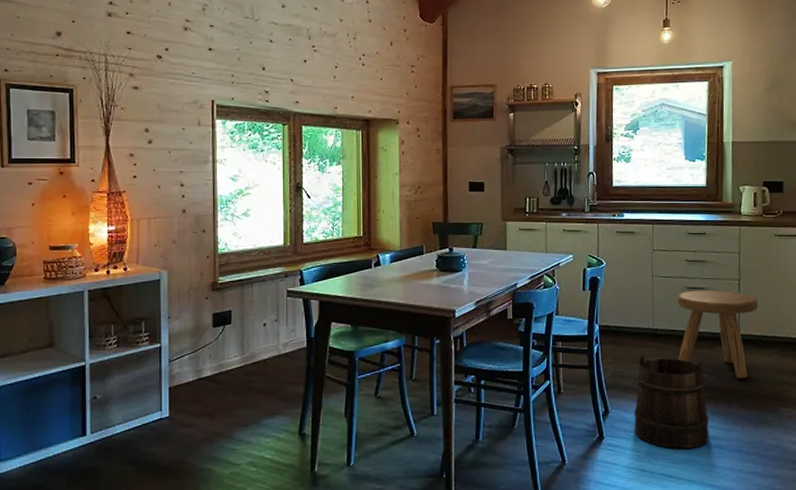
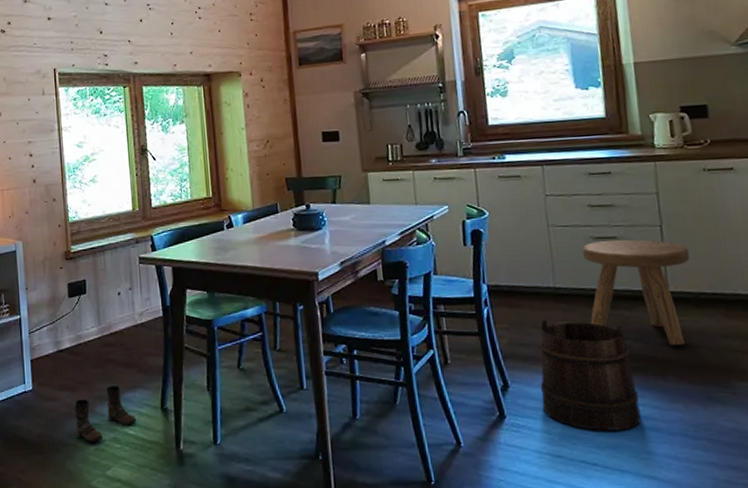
boots: none [211,412,274,467] -> present [73,386,137,442]

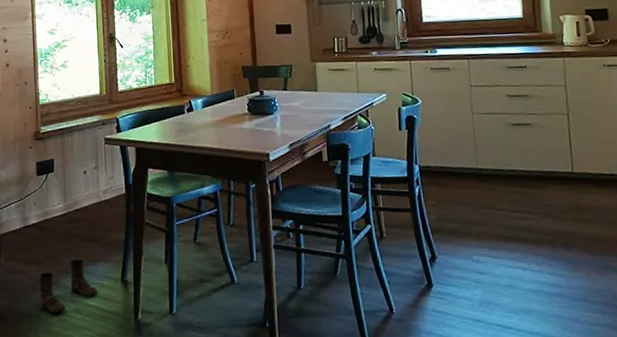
bucket: present [539,317,641,431] -> none [463,195,549,298]
stool: present [582,239,690,345] -> none [501,126,592,220]

